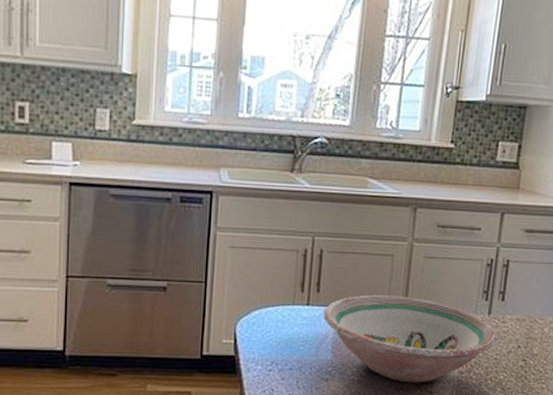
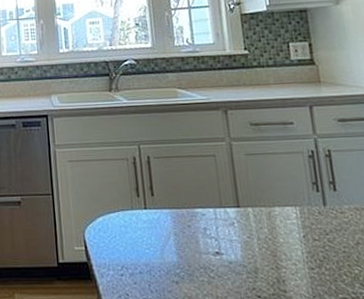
bowl: present [323,295,498,383] -> none [161,193,342,282]

